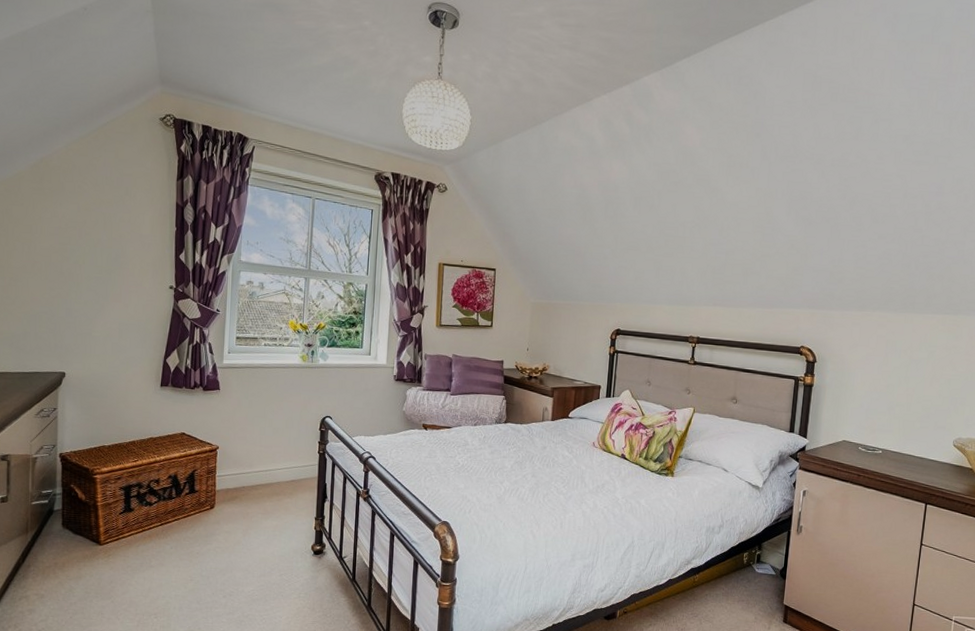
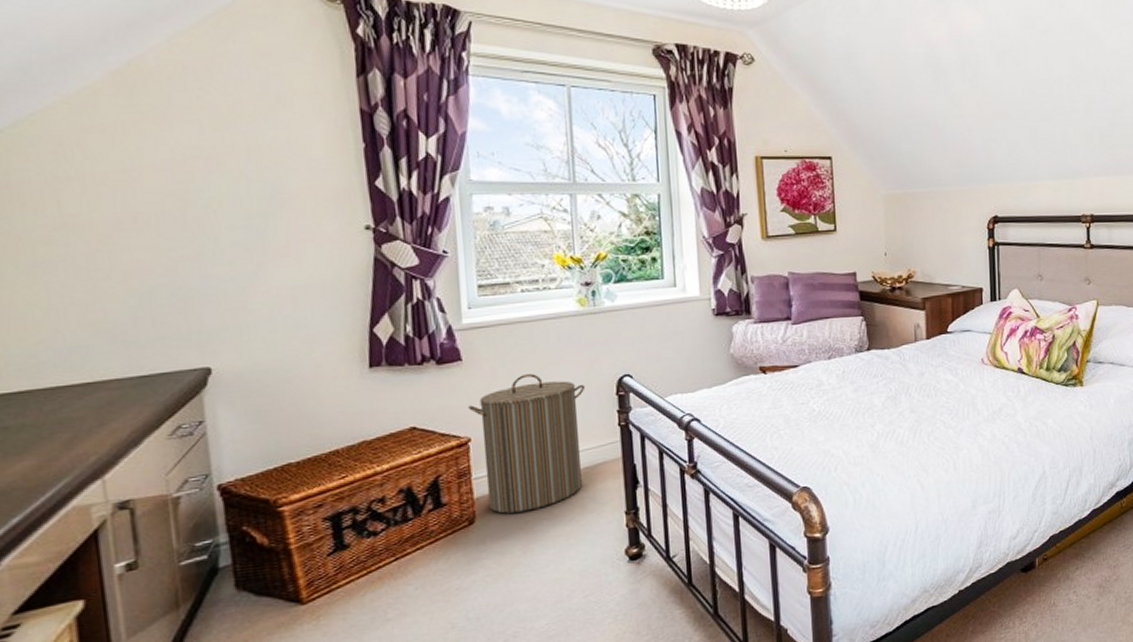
laundry hamper: none [220,406,299,506] -> present [468,374,586,514]

